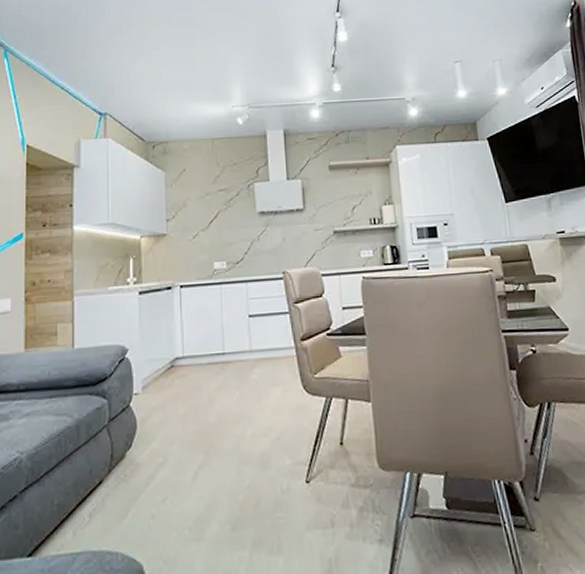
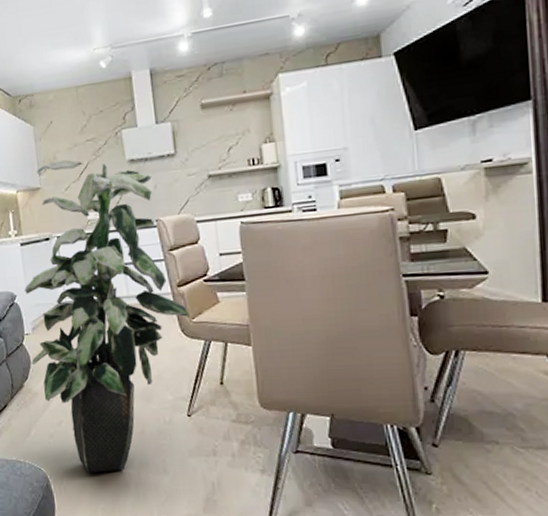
indoor plant: none [137,207,312,560] -> present [24,159,189,472]

